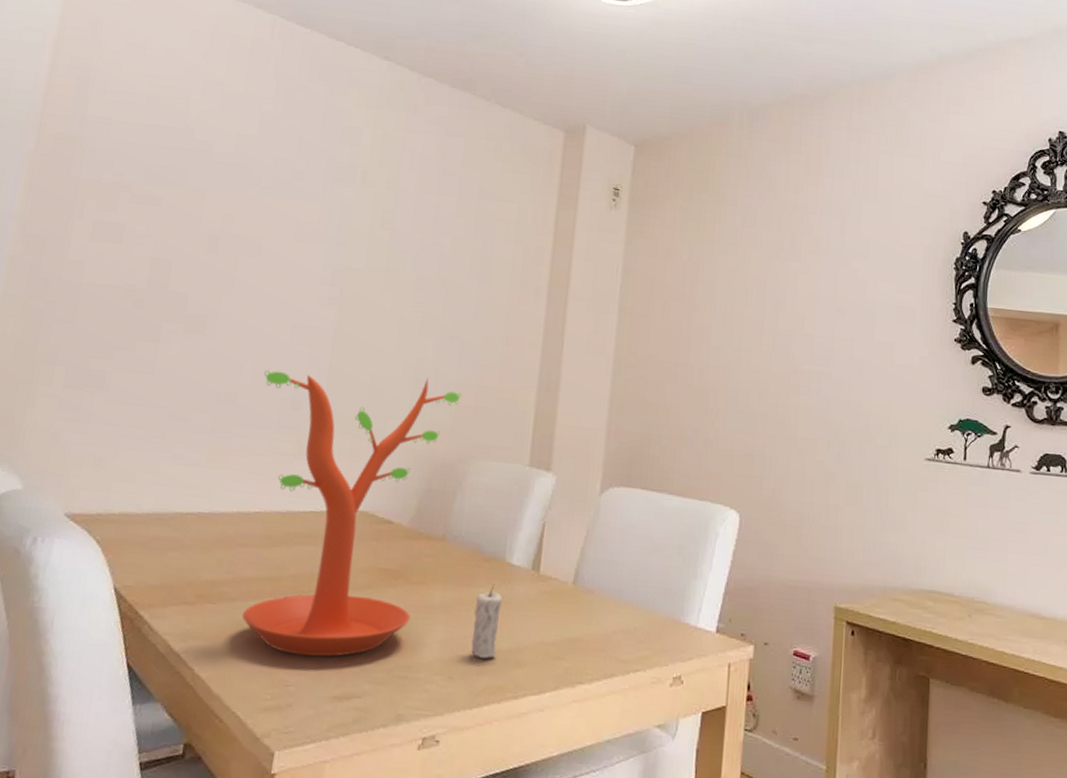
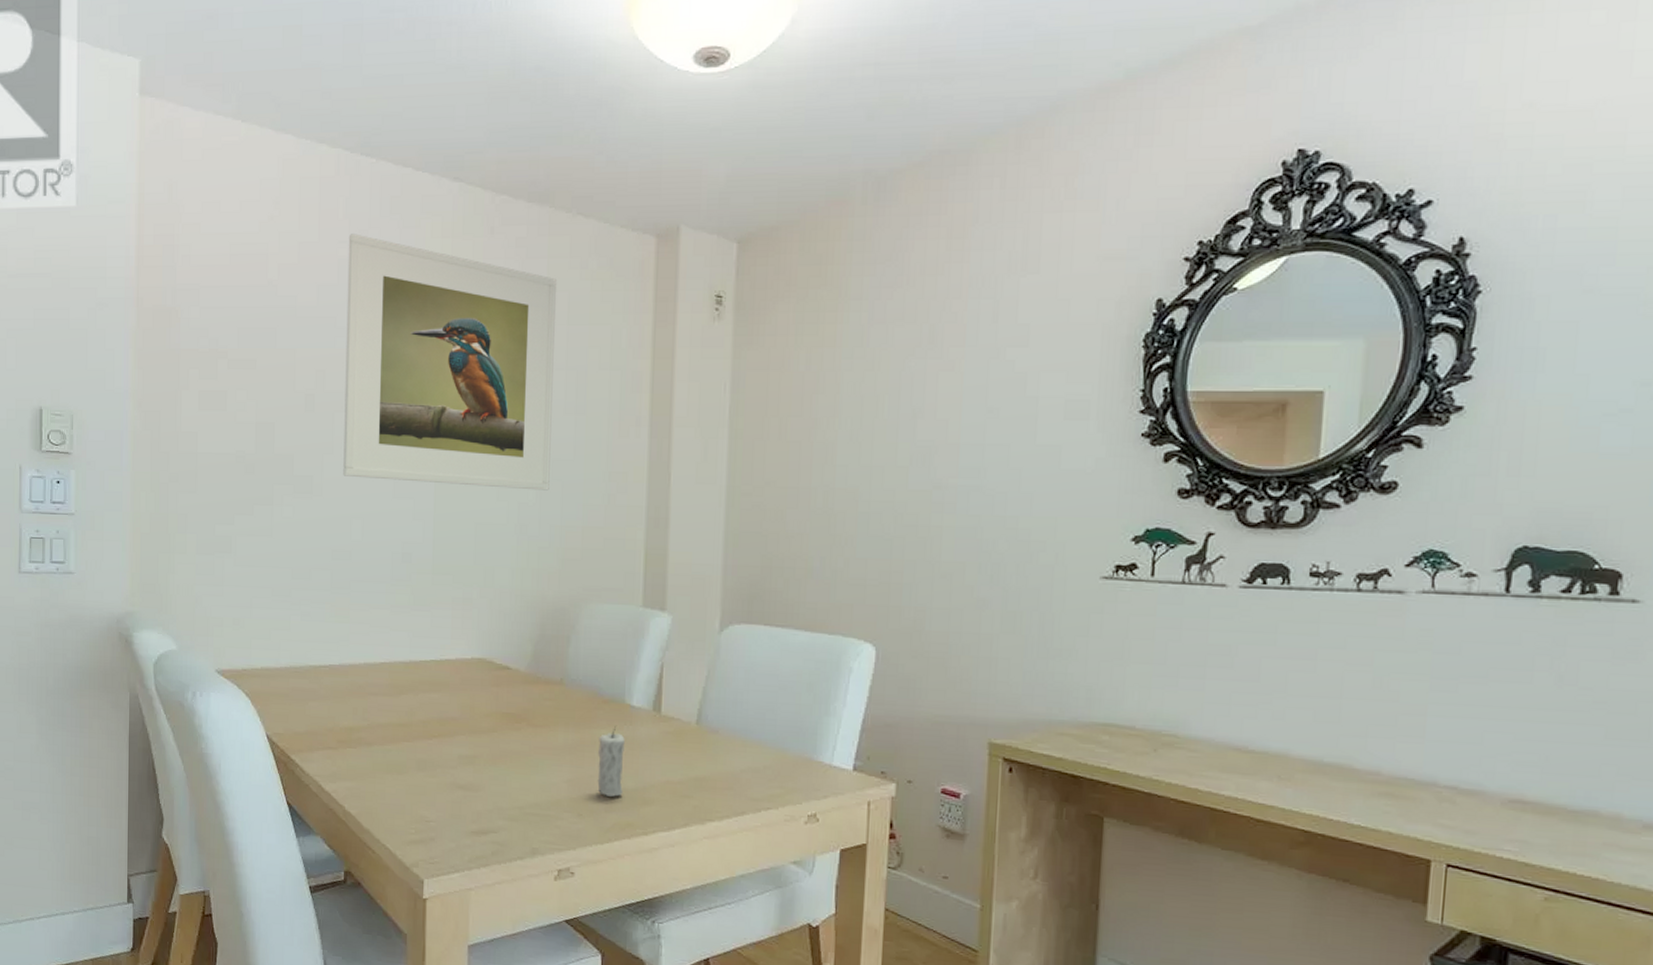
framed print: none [239,92,473,349] -> present [343,234,558,491]
plant: present [241,370,462,657] -> none [373,522,568,796]

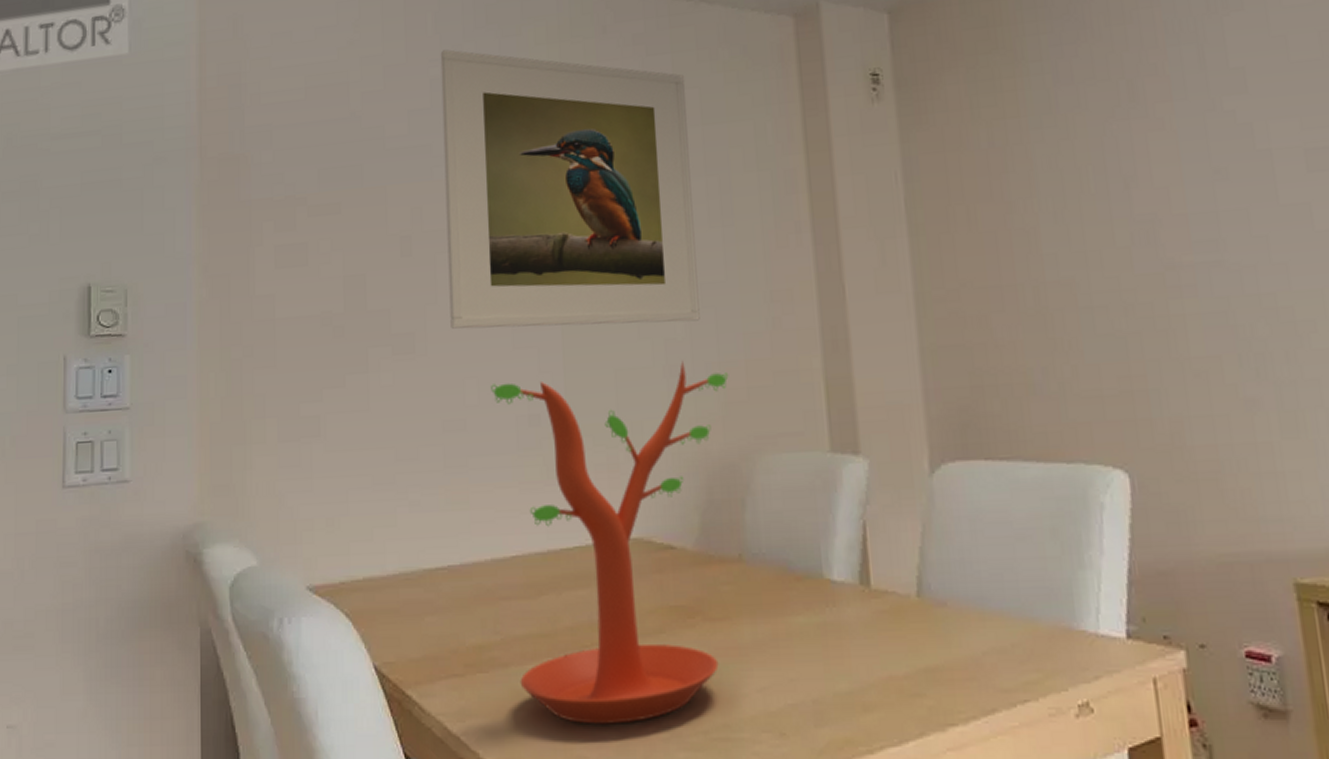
plant: none [373,522,568,796] -> present [491,360,729,724]
candle: present [597,725,625,797] -> none [796,608,835,705]

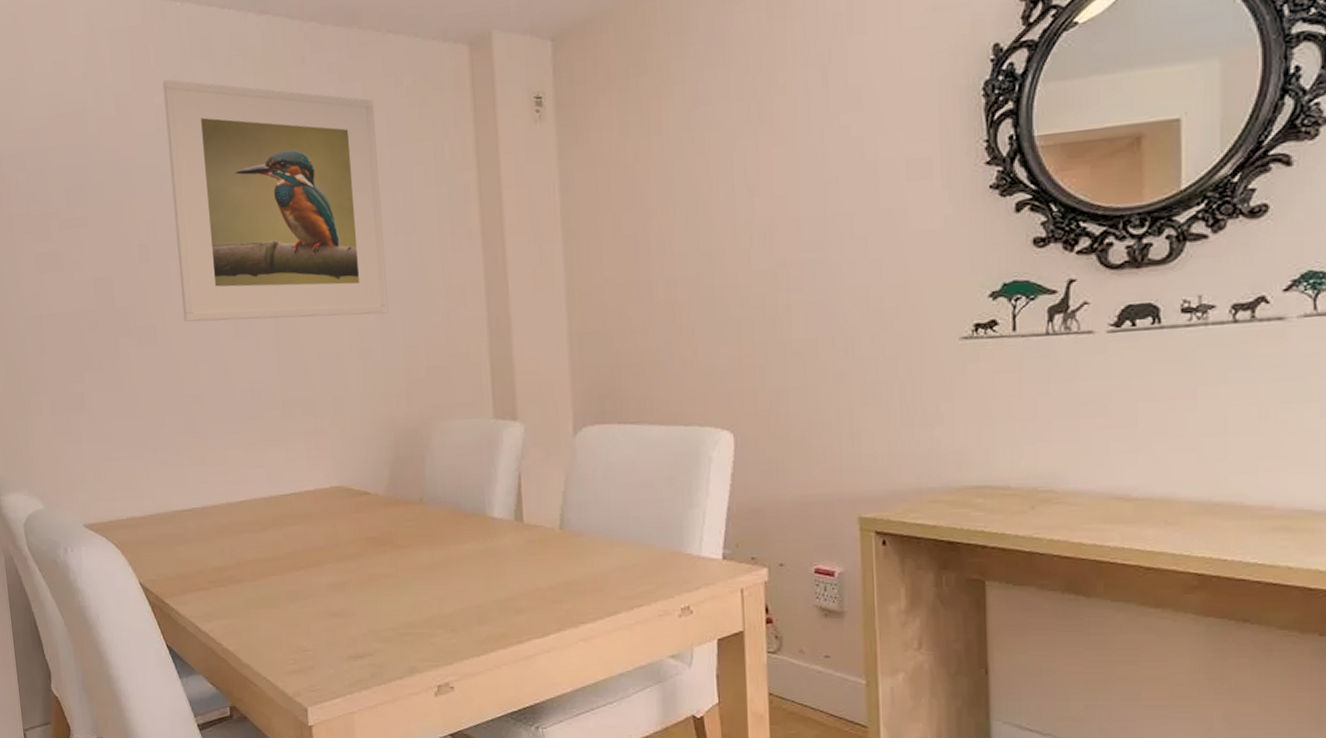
plant: present [491,360,729,724] -> none [219,346,412,624]

